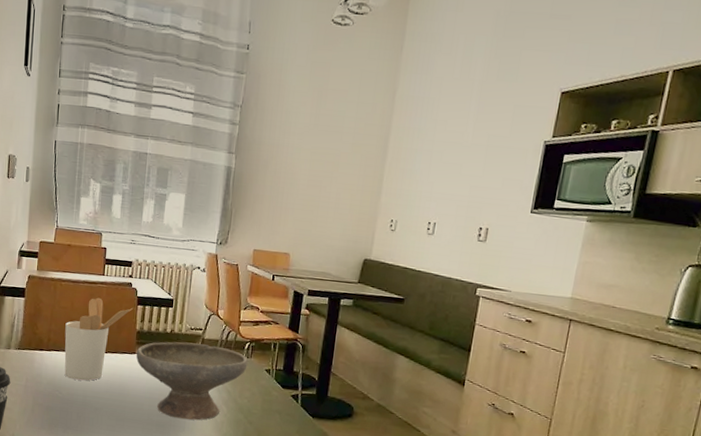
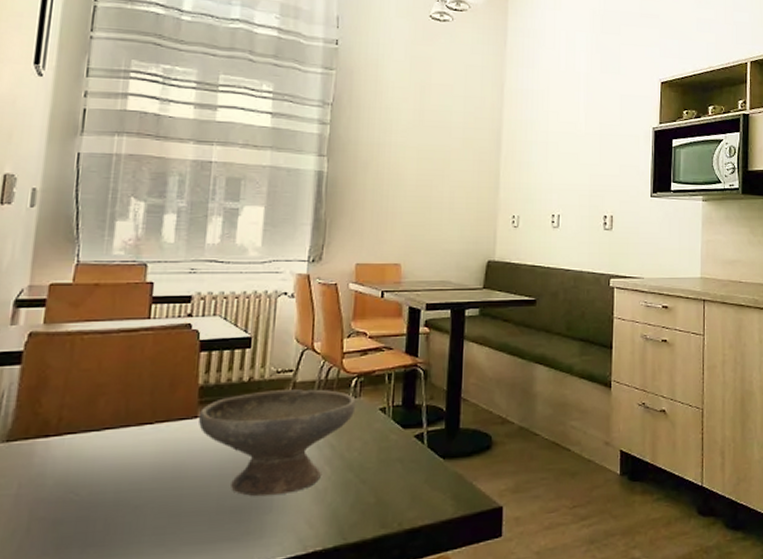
utensil holder: present [64,297,133,381] -> none [84,349,193,471]

